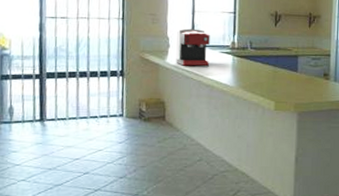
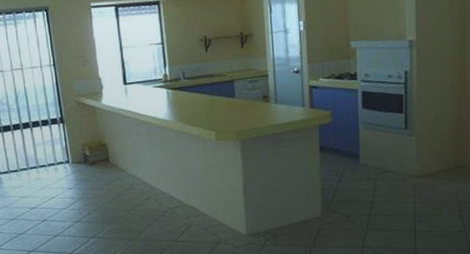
coffee maker: present [176,28,210,66] -> none [107,65,144,106]

